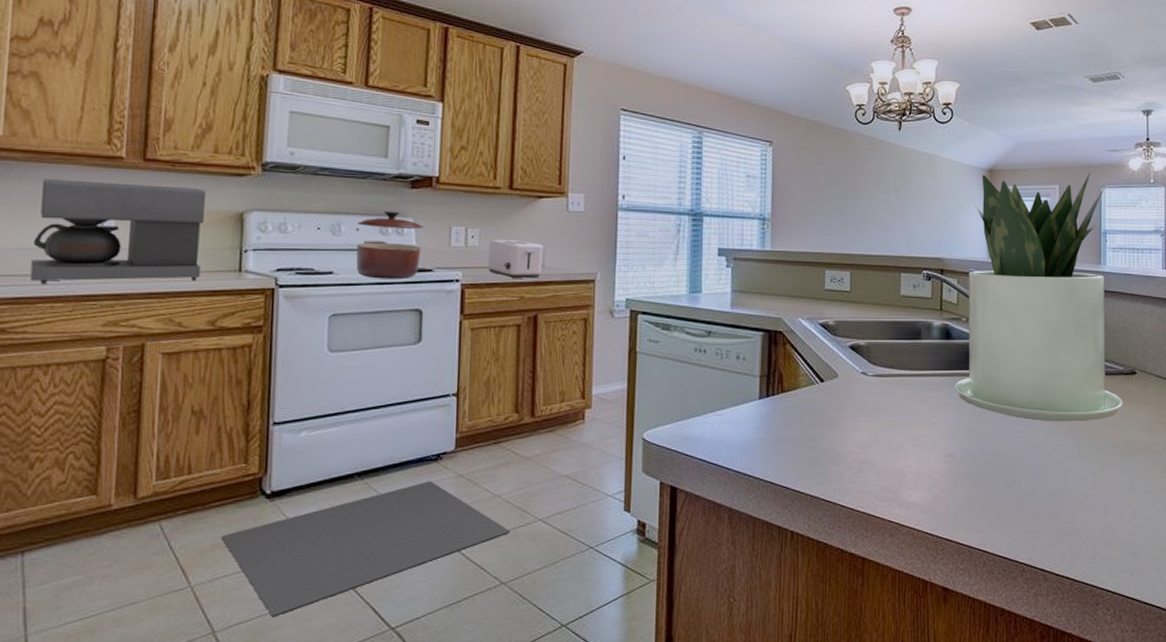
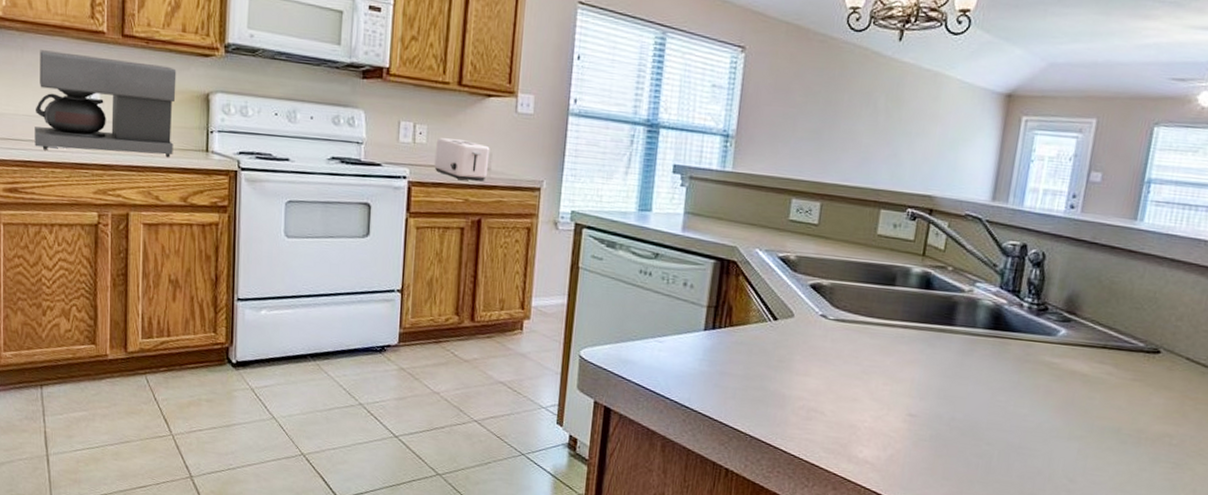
door mat: present [221,481,511,618] -> none [195,370,447,472]
saucepan: present [356,211,423,280] -> none [310,101,373,172]
planter: present [954,172,1123,422] -> none [928,101,1160,400]

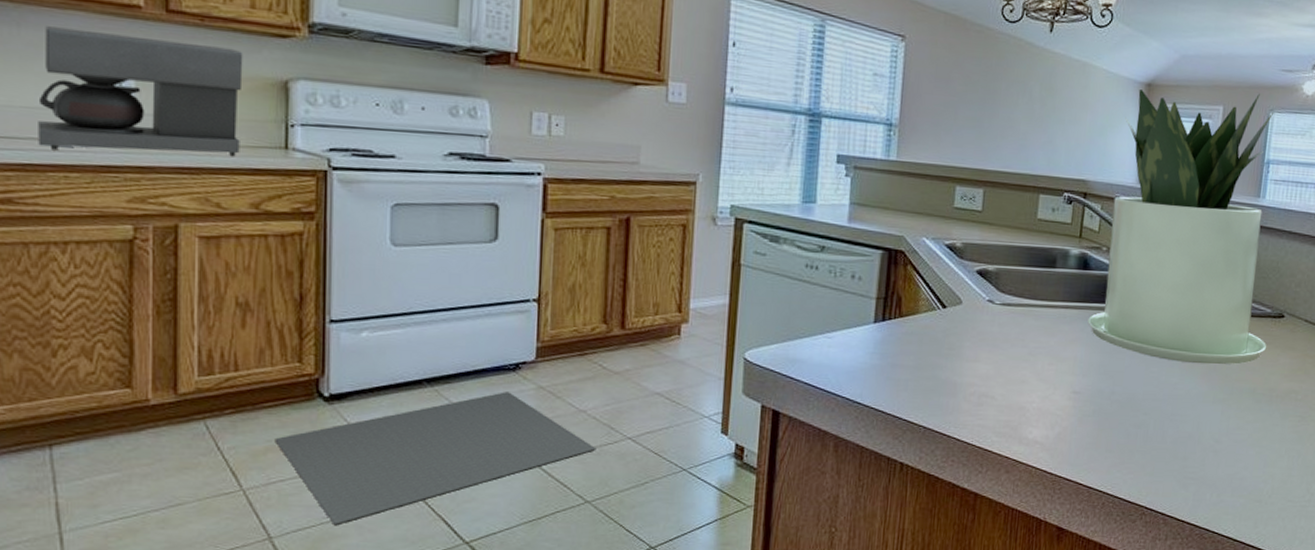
door mat: none [195,370,447,472] -> present [275,392,596,526]
toaster: present [434,138,490,181] -> none [574,129,638,176]
planter: none [928,101,1160,400] -> present [1088,89,1274,365]

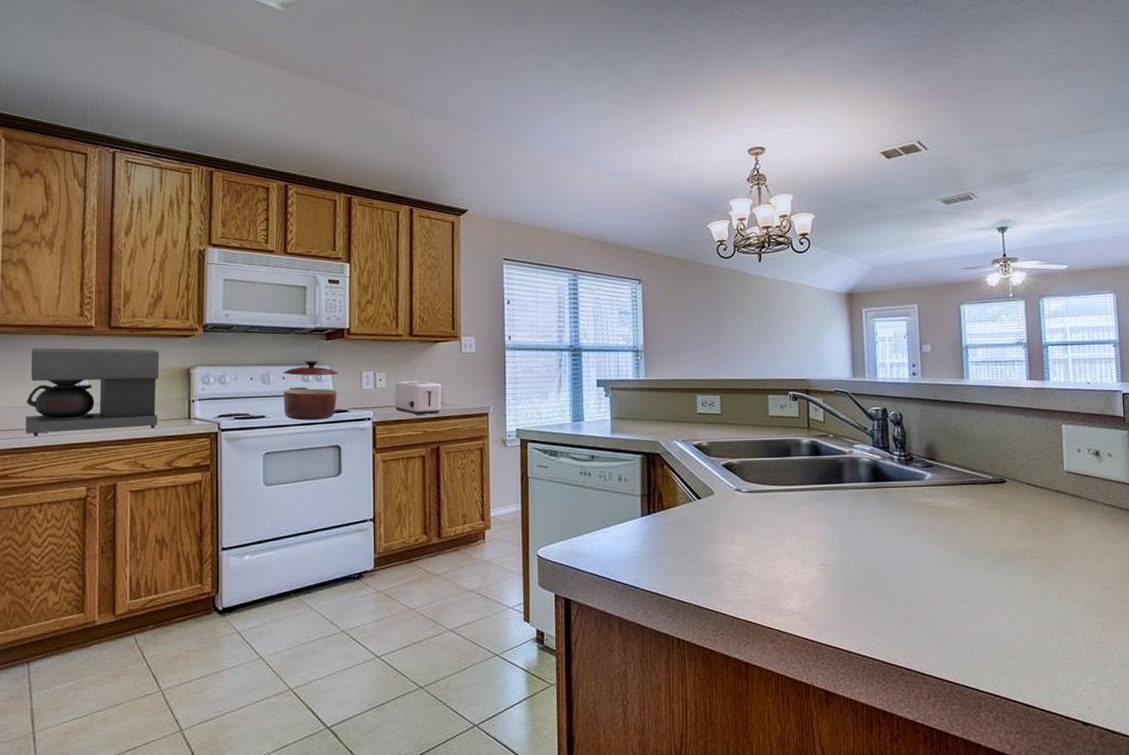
door mat: present [275,392,596,526] -> none [184,597,425,718]
saucepan: none [422,89,500,169] -> present [284,361,338,421]
toaster: none [574,129,638,176] -> present [394,381,442,414]
planter: present [1088,89,1274,365] -> none [826,290,995,531]

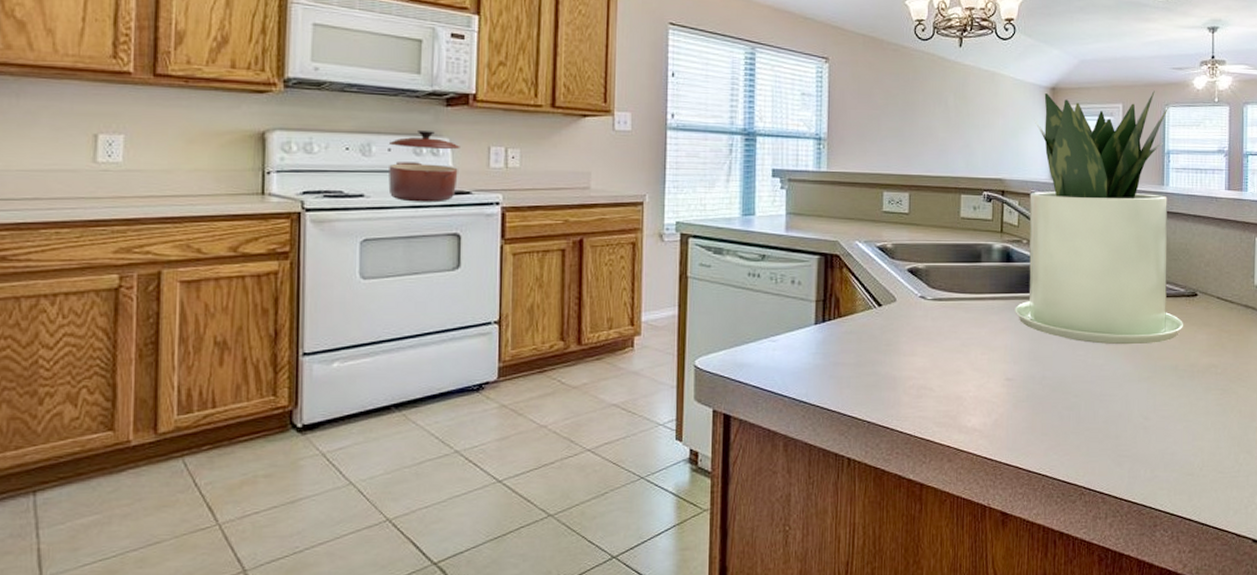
coffee maker: present [25,348,160,436] -> none [32,95,224,209]
toaster: present [394,381,442,414] -> none [529,160,589,201]
planter: none [826,290,995,531] -> present [1015,90,1184,345]

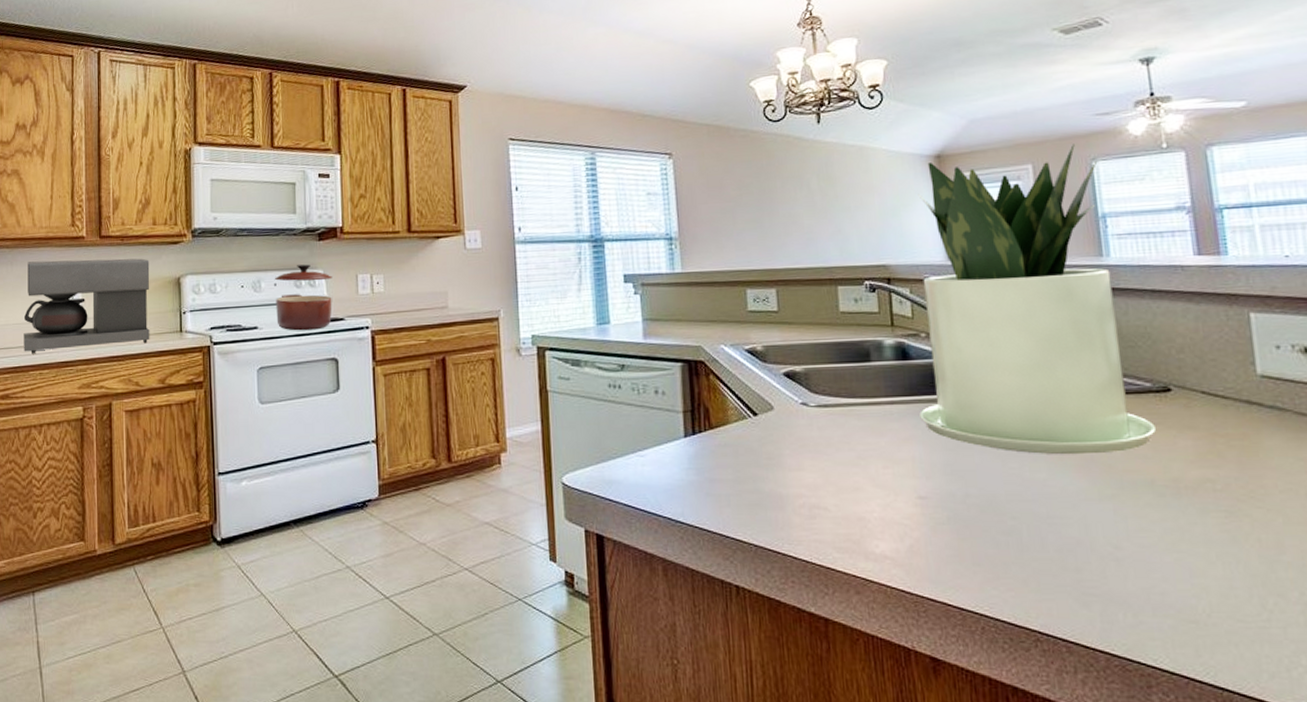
coffee maker: none [32,95,224,209] -> present [23,258,150,354]

